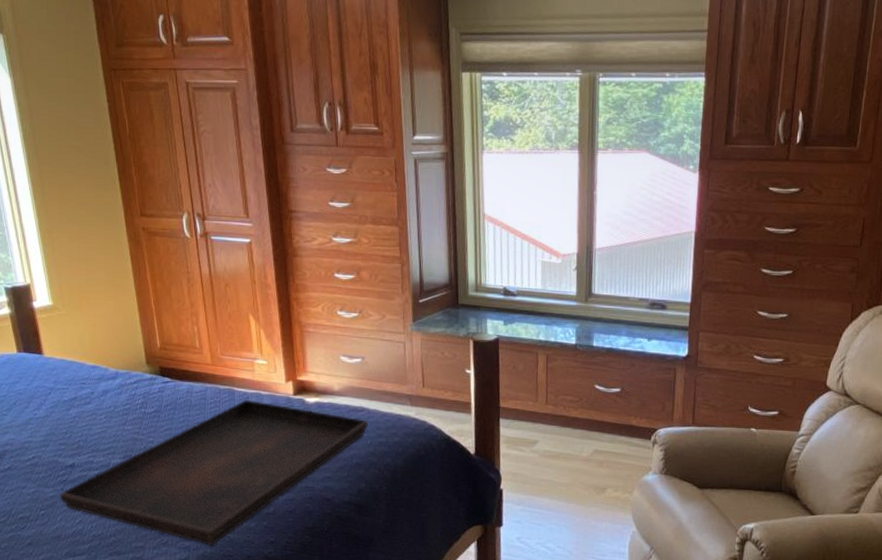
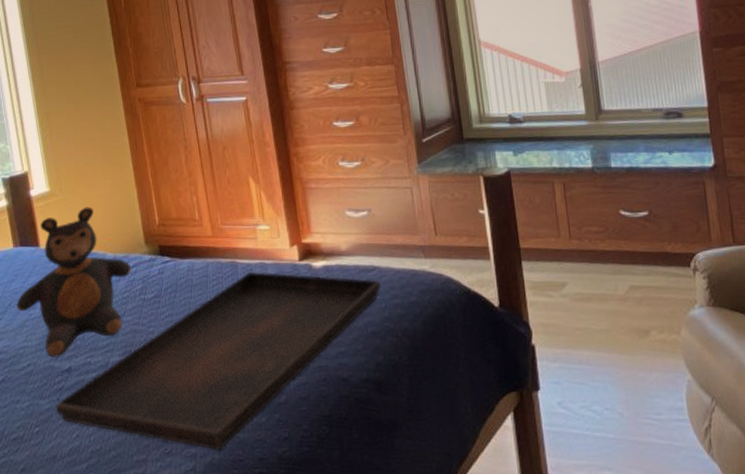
teddy bear: none [21,323,133,454] -> present [16,206,132,358]

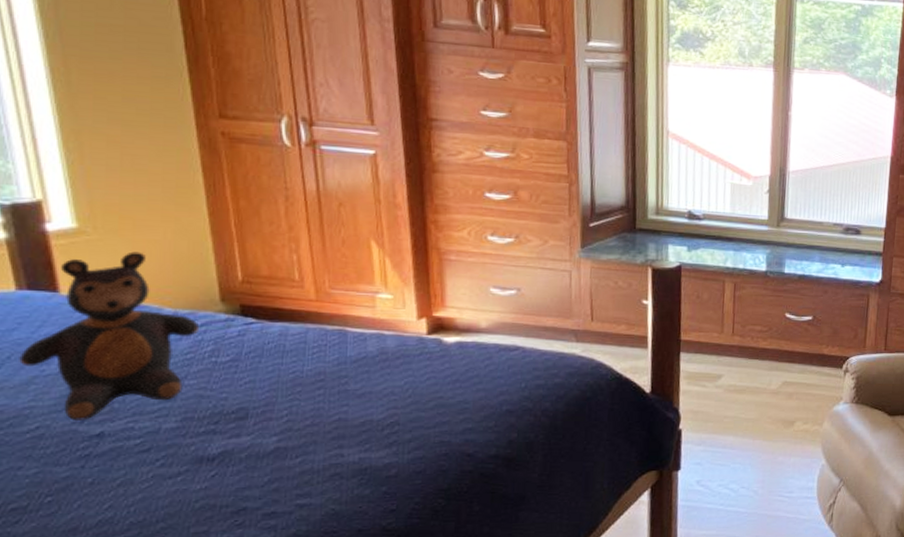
serving tray: present [55,271,381,451] -> none [78,341,523,523]

